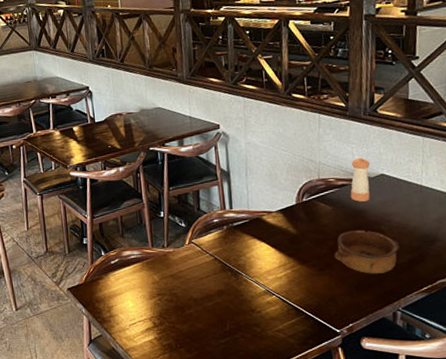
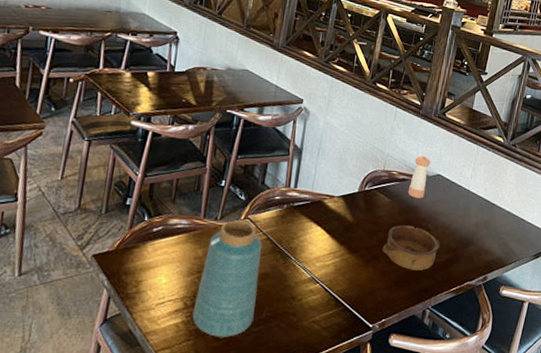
vase: none [162,245,219,350] -> present [192,220,263,337]

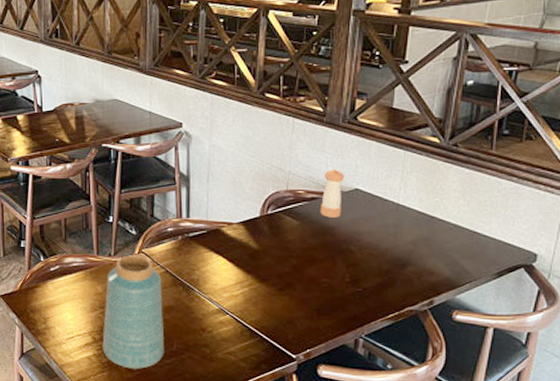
bowl: present [382,225,440,271] -> none [296,249,368,297]

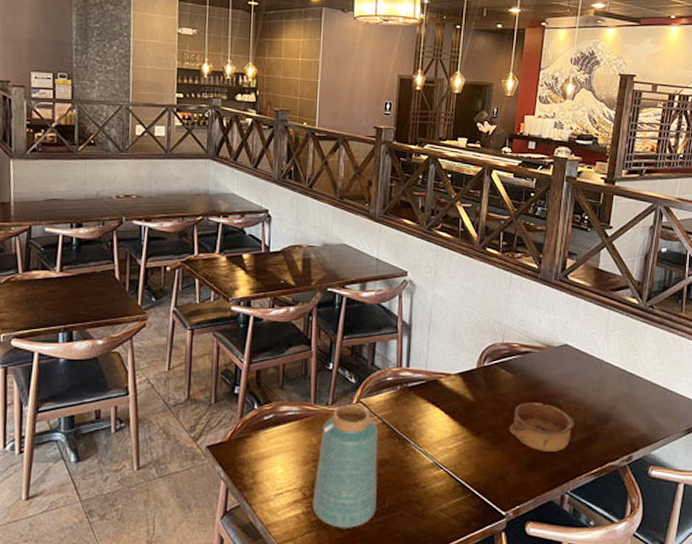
bowl: none [296,249,368,297] -> present [509,402,574,452]
pepper shaker: present [320,169,345,218] -> none [532,324,556,372]

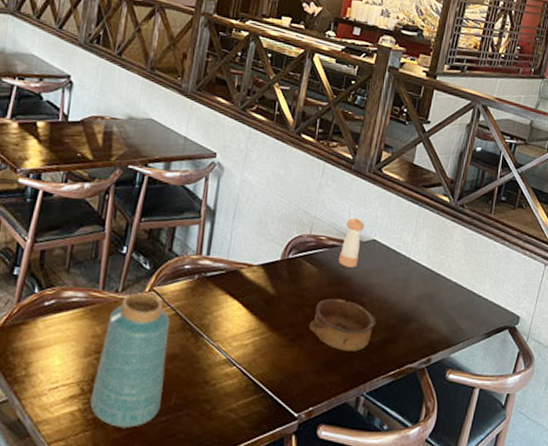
pepper shaker: none [532,324,556,372] -> present [338,217,365,268]

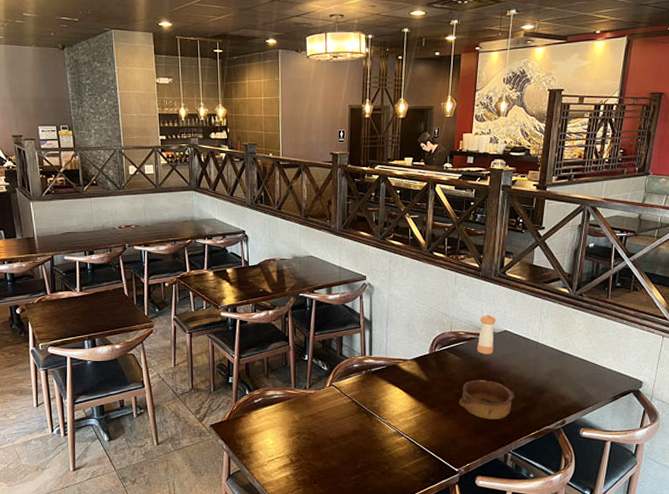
vase: present [90,292,170,428] -> none [298,388,351,485]

